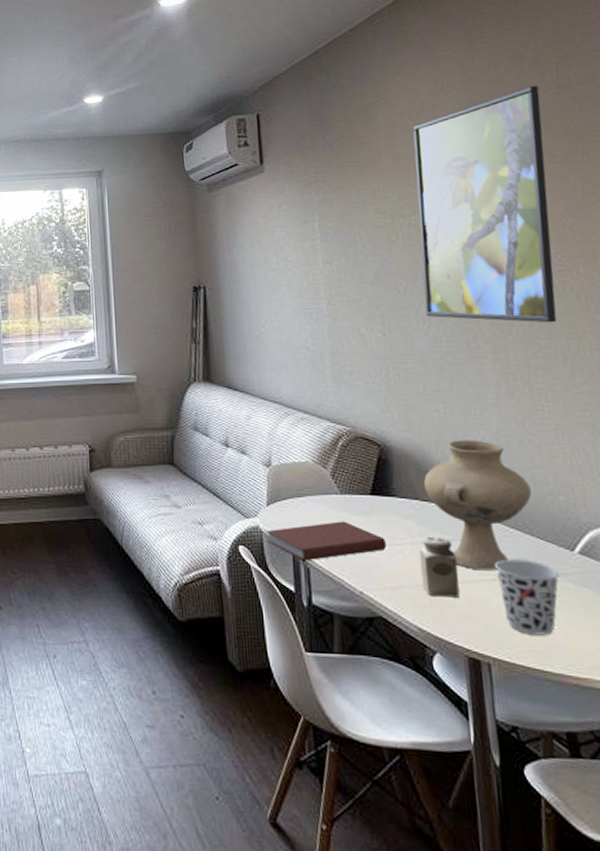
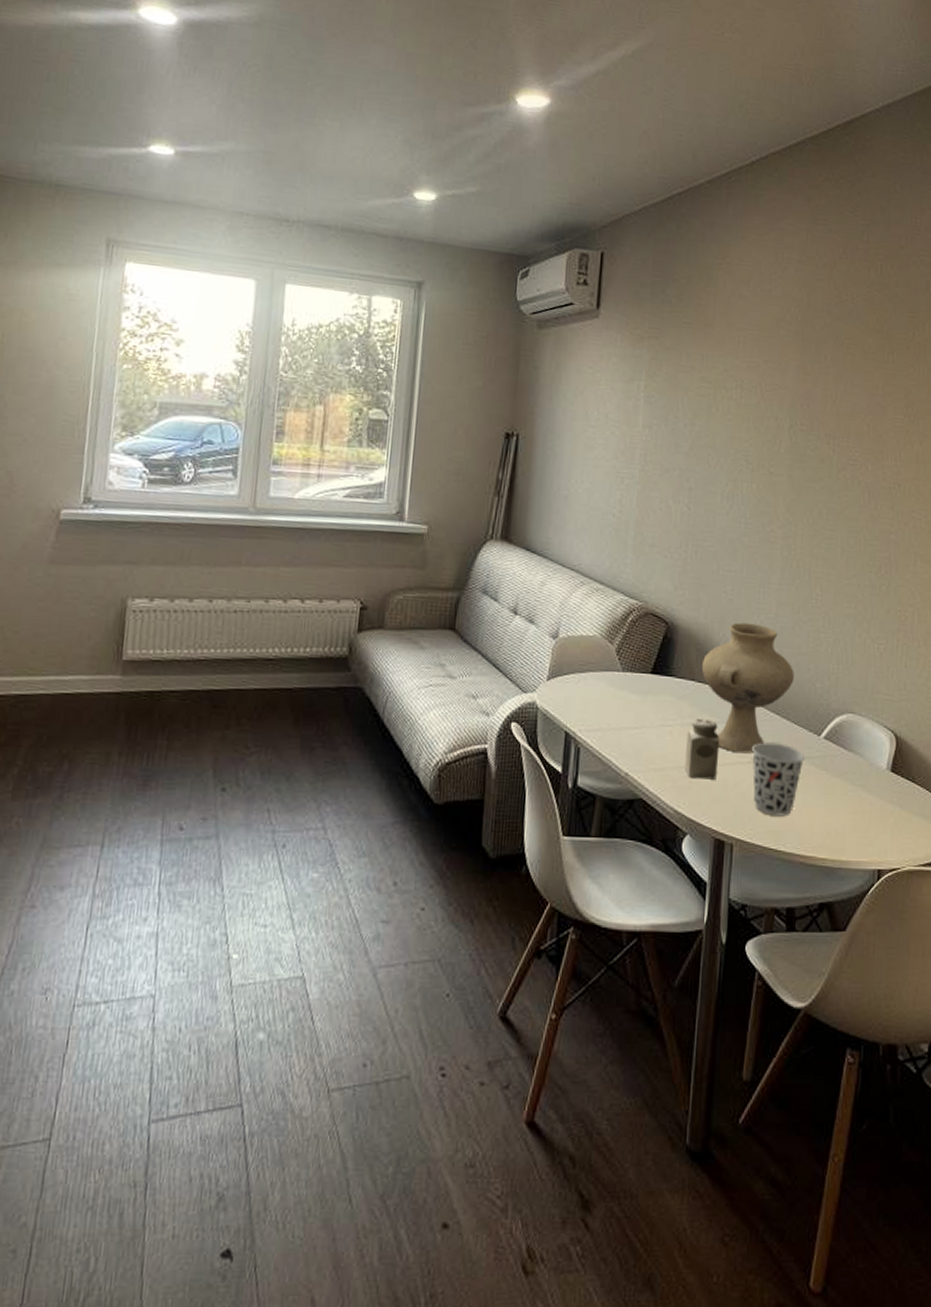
book: present [267,521,386,561] -> none [542,699,658,741]
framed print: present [413,86,557,323] -> none [731,278,864,515]

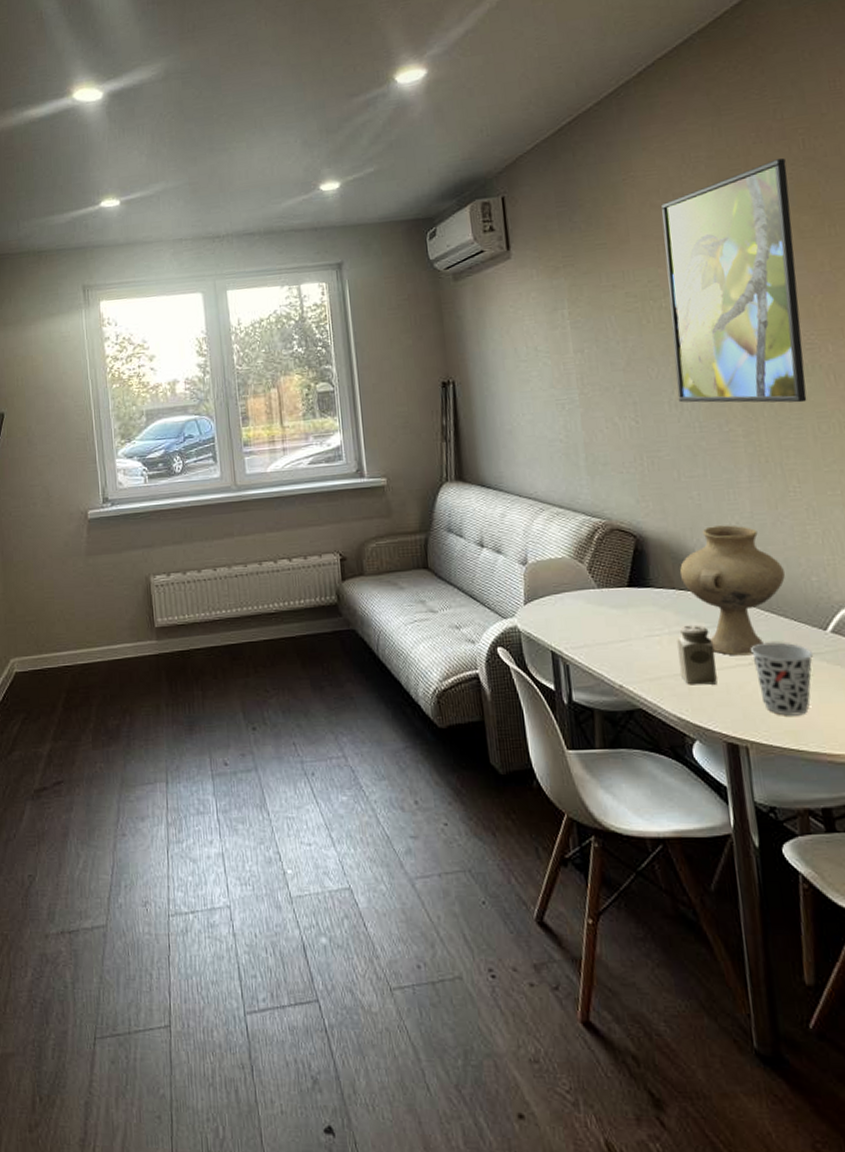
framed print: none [731,278,864,515] -> present [661,158,807,403]

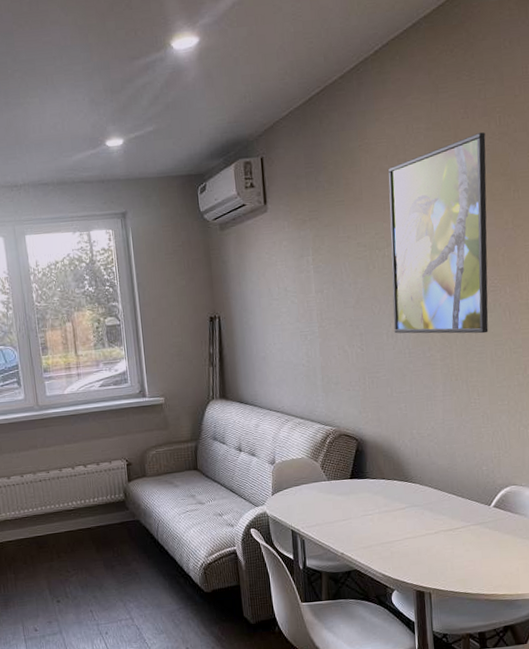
salt shaker: present [677,624,718,685] -> none [384,505,412,550]
vase: present [679,525,785,656] -> none [388,429,464,527]
cup: present [751,642,813,716] -> none [437,515,479,569]

